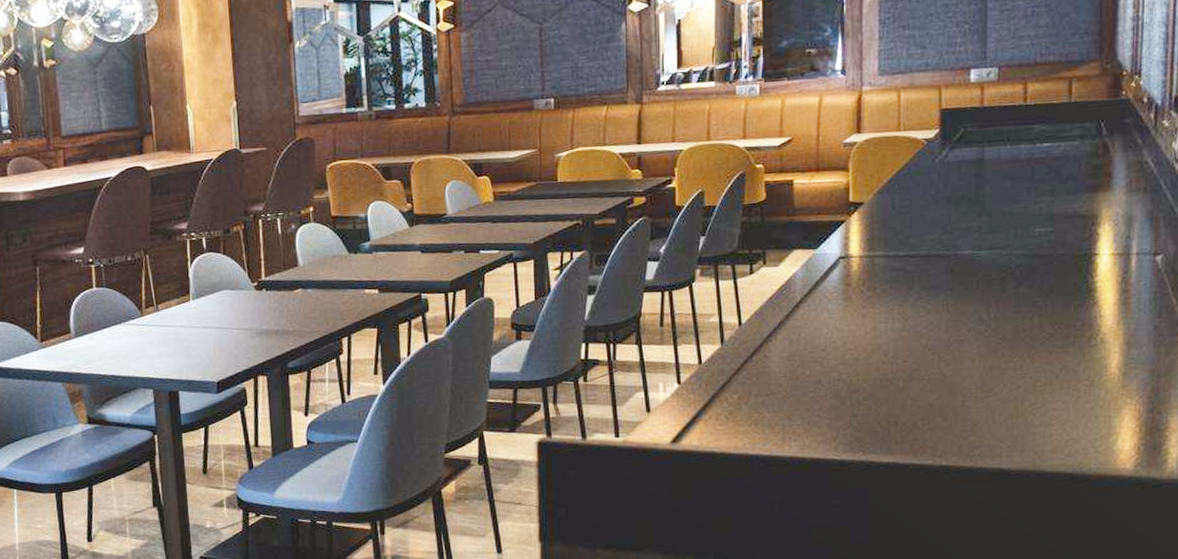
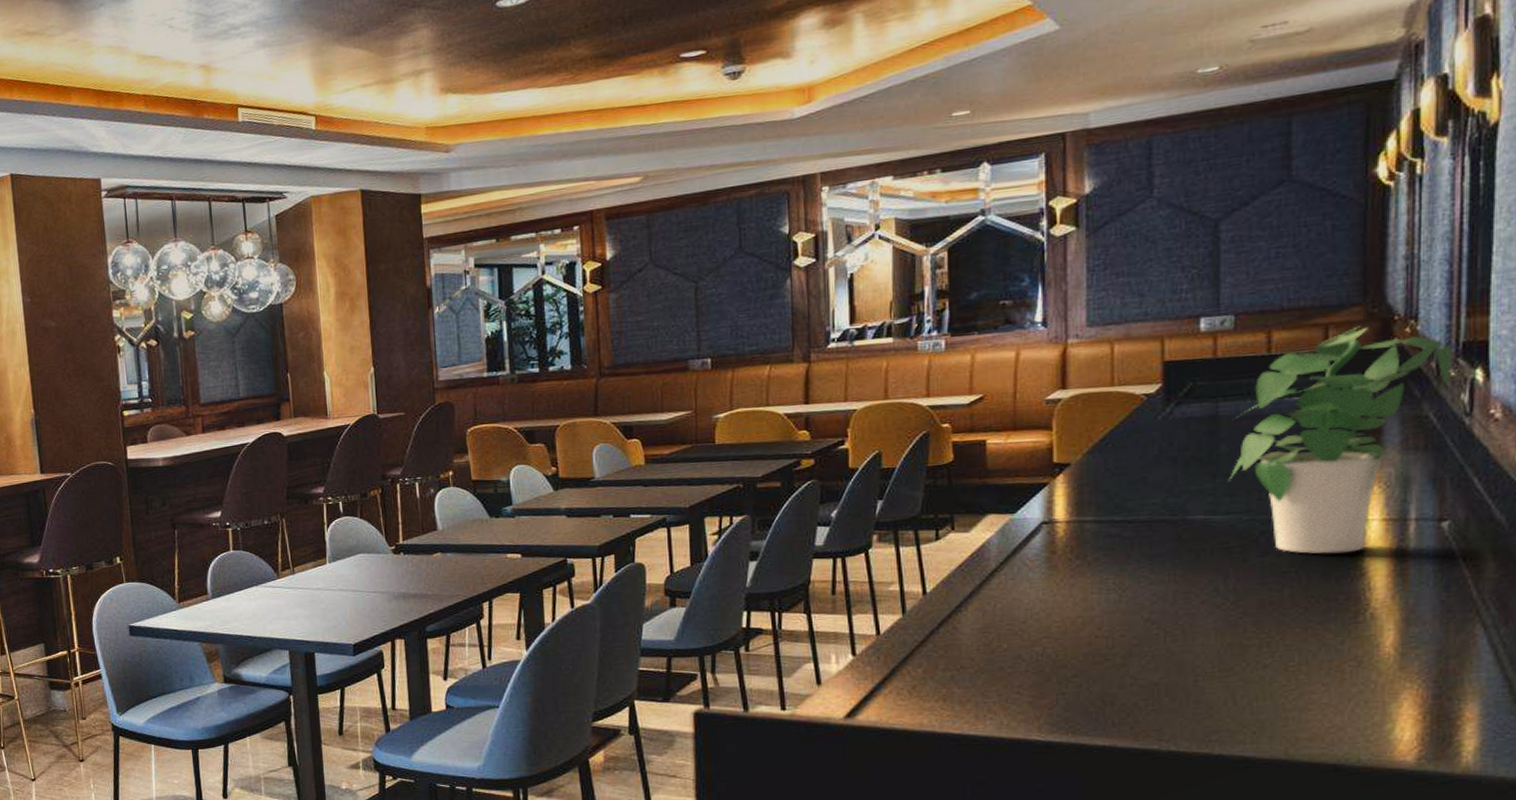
potted plant: none [991,80,1167,285] -> present [1228,325,1453,554]

